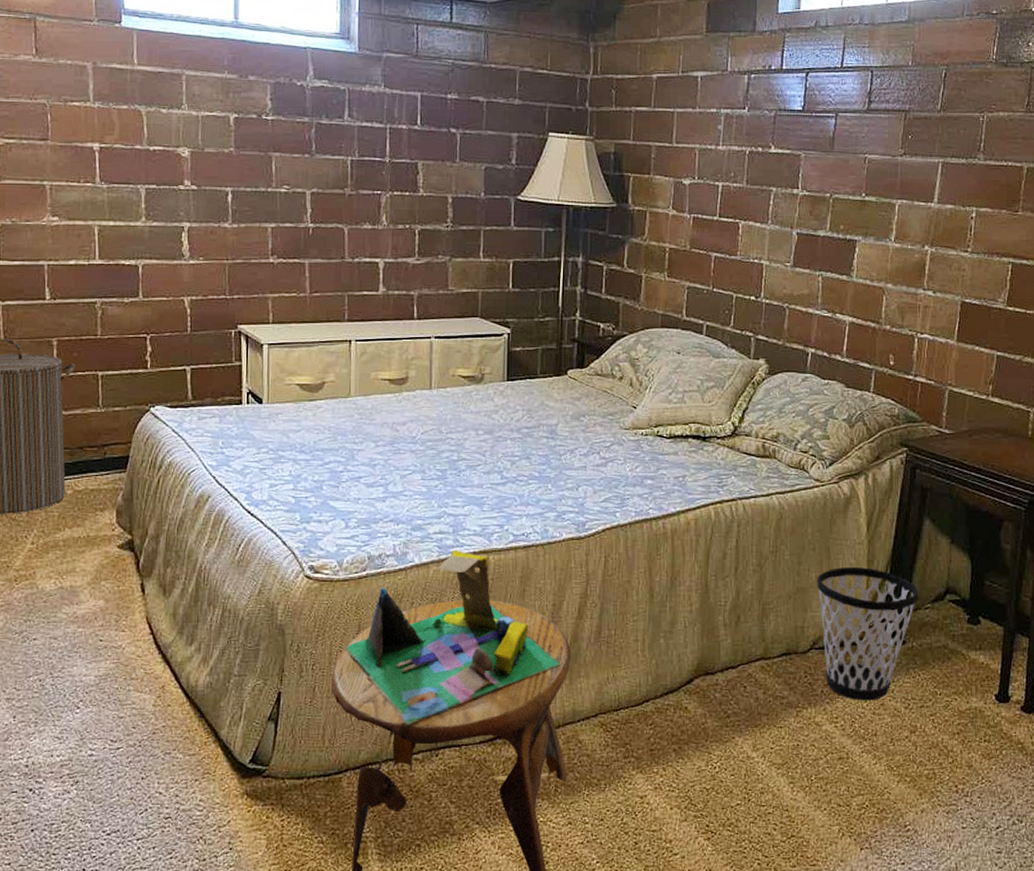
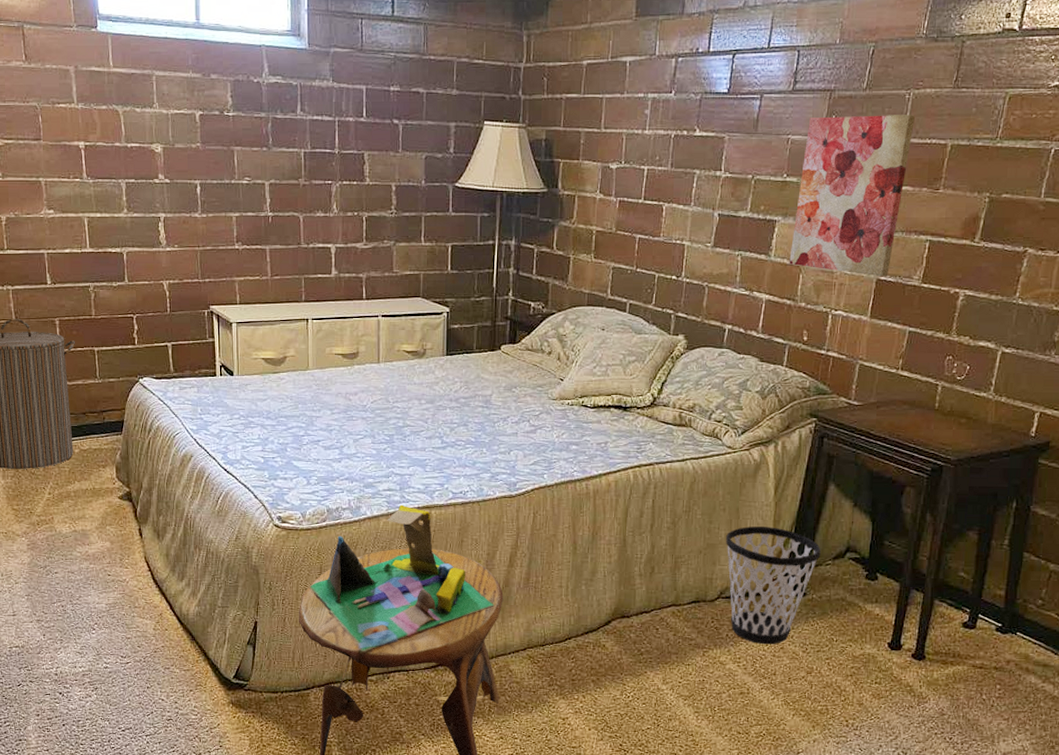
wall art: none [872,136,991,300] -> present [789,115,916,277]

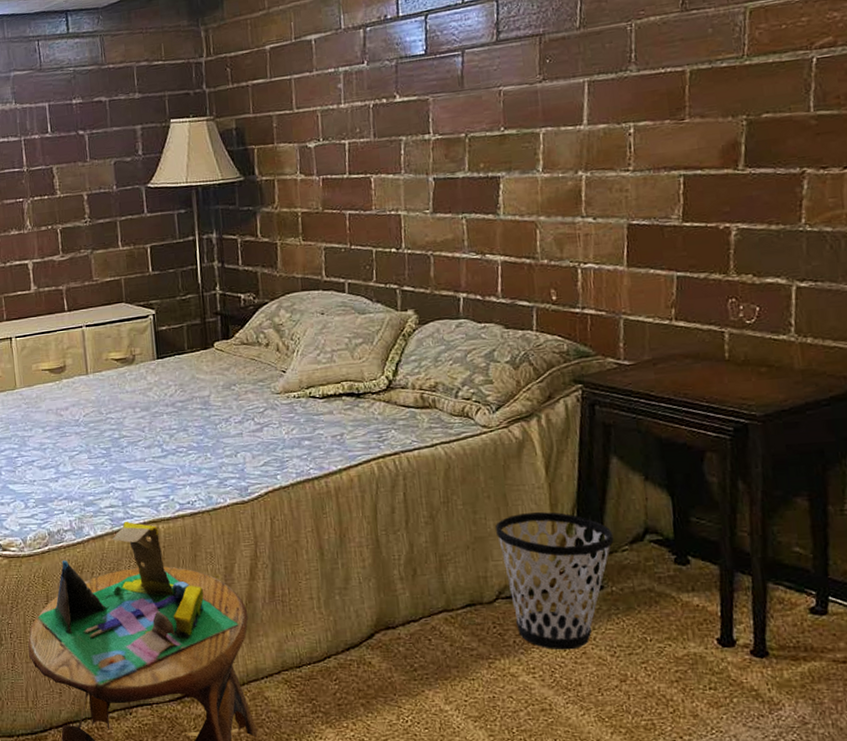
wall art: present [789,115,916,277] -> none [520,46,643,222]

